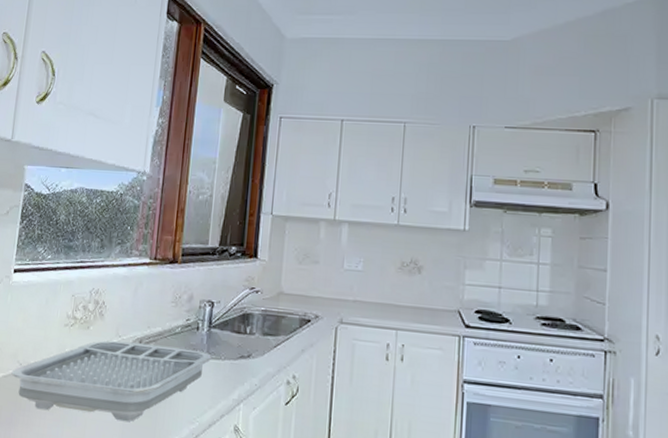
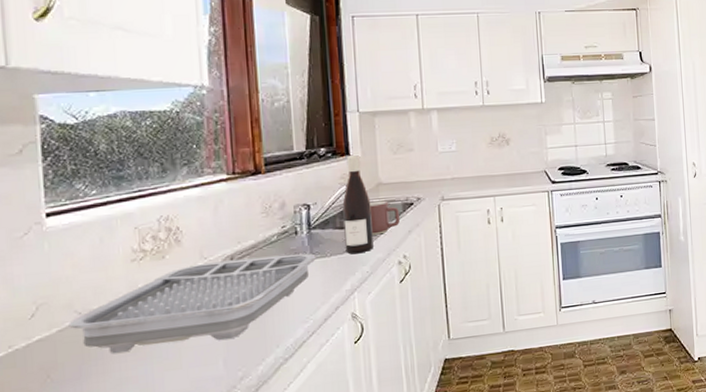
bottle: none [239,258,270,364] -> present [342,154,374,255]
mug: none [265,310,296,348] -> present [369,200,400,235]

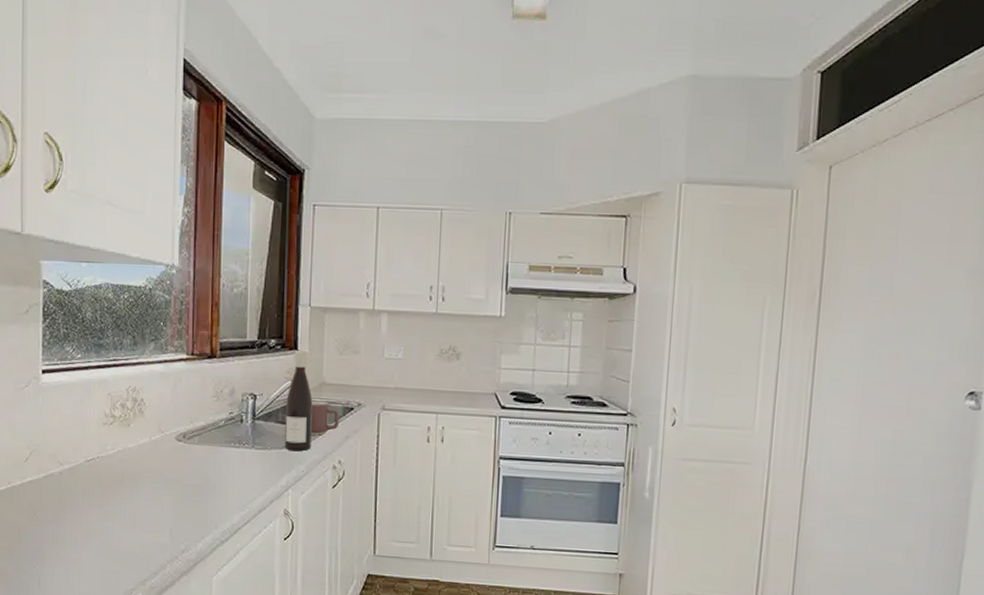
dish rack: present [68,253,317,353] -> none [52,436,258,512]

